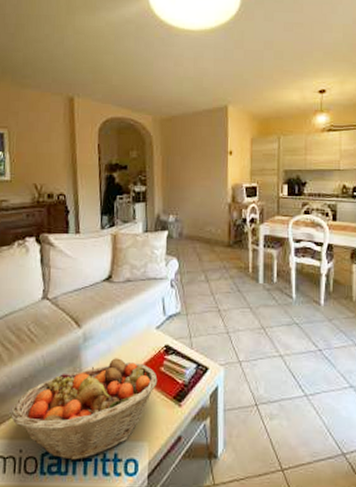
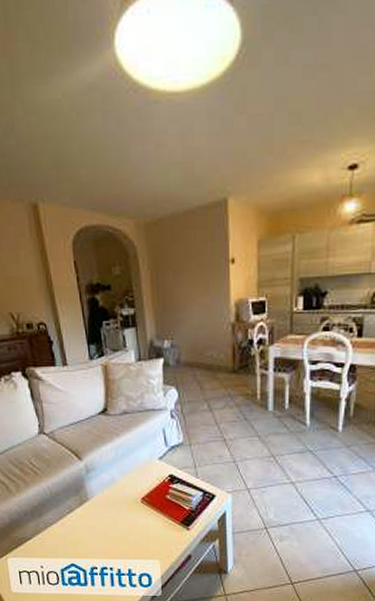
fruit basket: present [11,358,158,461] -> none [27,488,165,575]

